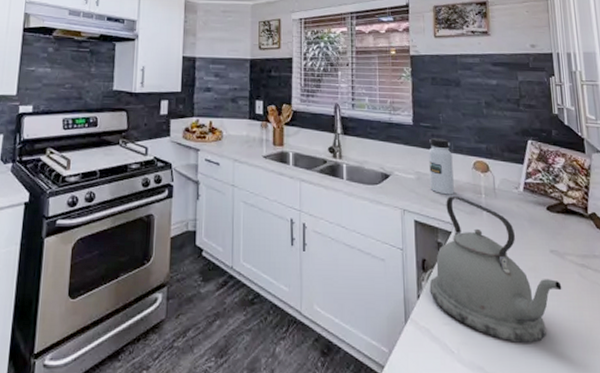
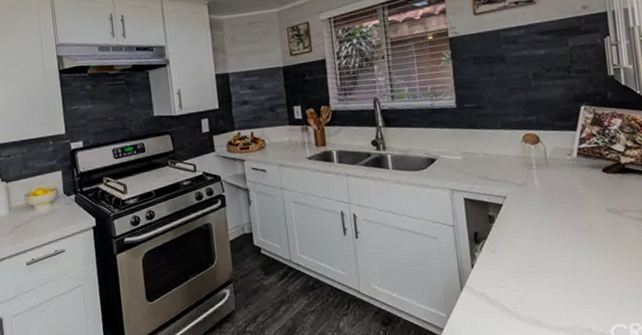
water bottle: present [429,138,454,195] -> none [474,117,504,171]
kettle: present [429,196,562,343] -> none [483,170,620,297]

